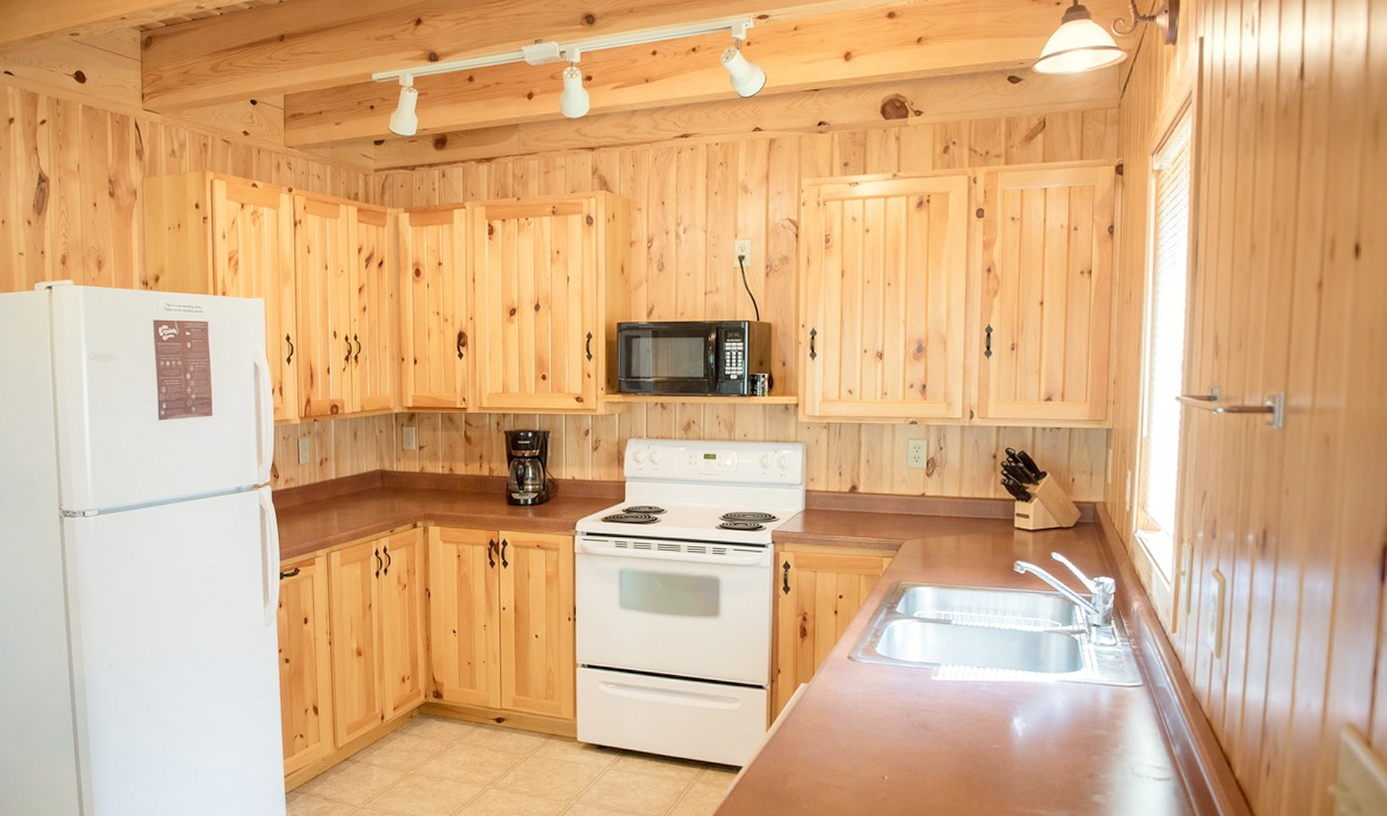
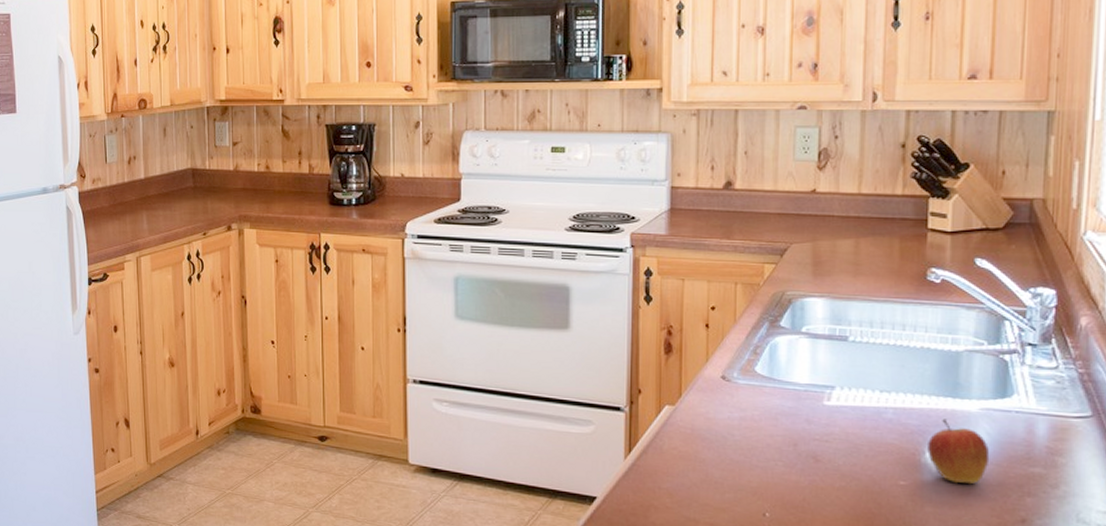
fruit: none [1015,690,1064,745] -> present [927,419,990,484]

